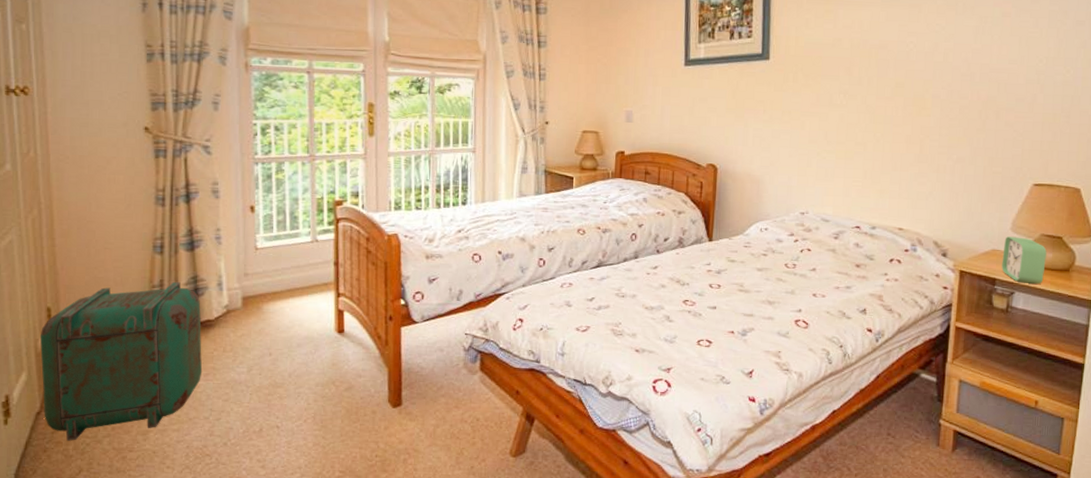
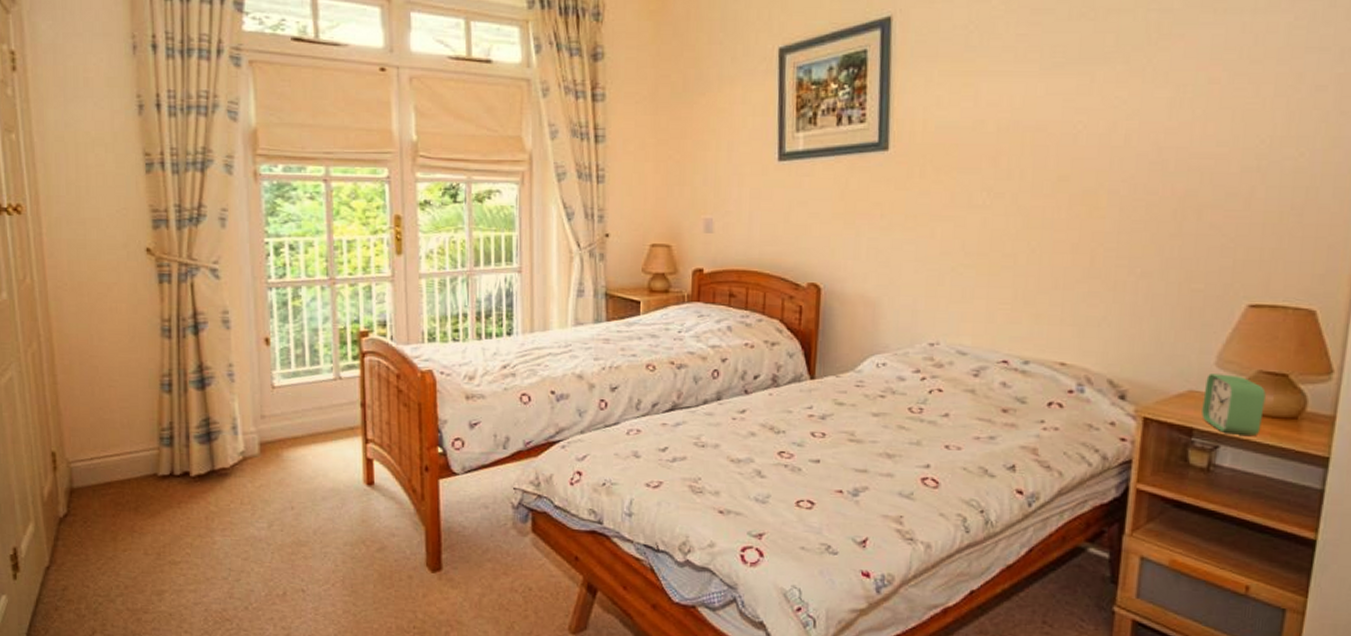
suitcase: present [39,281,203,441] -> none [45,424,219,599]

